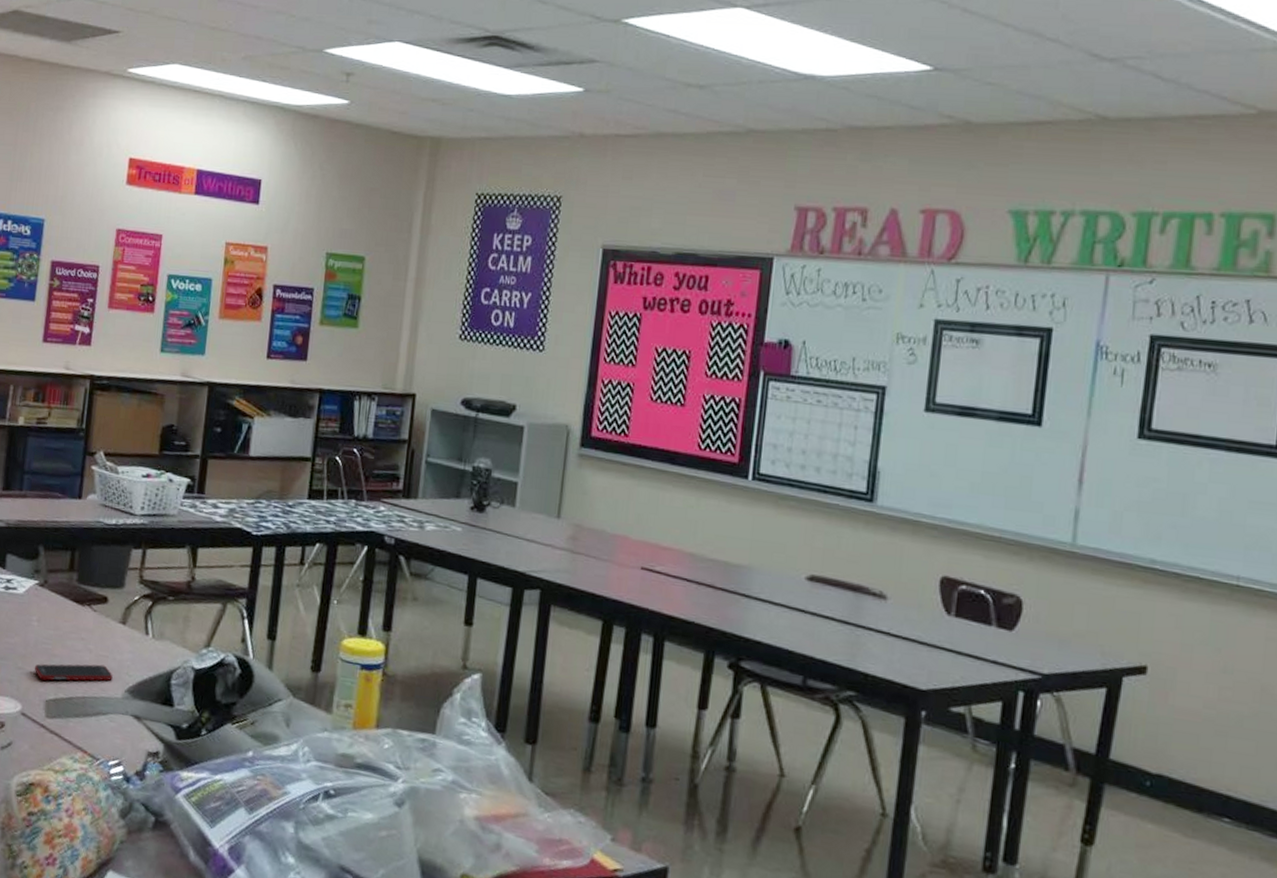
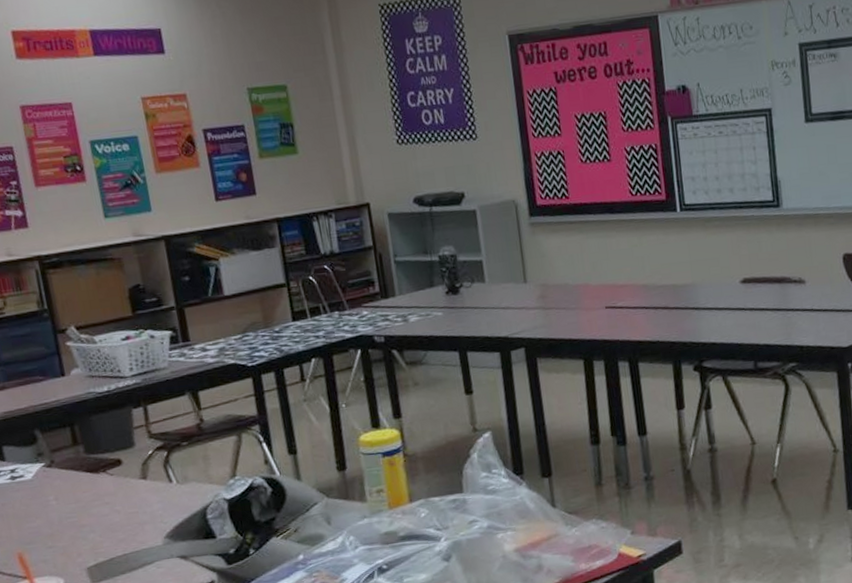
cell phone: present [34,663,113,681] -> none [65,520,149,551]

